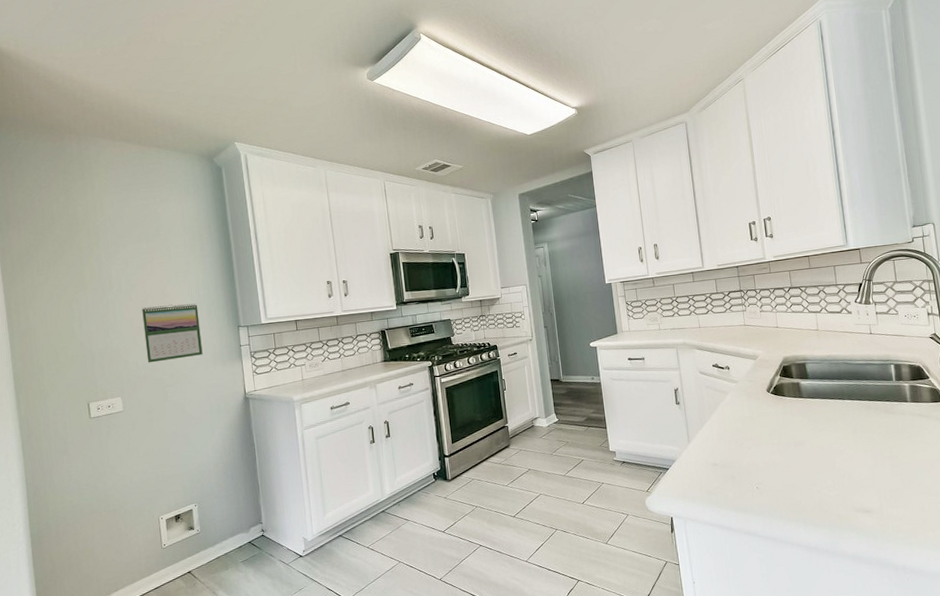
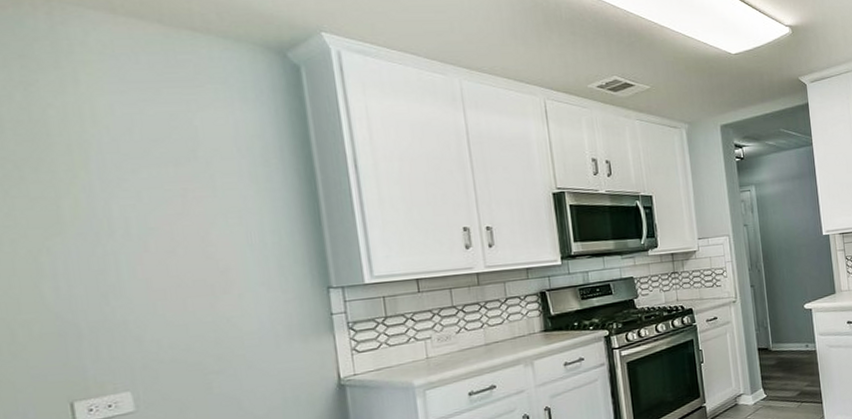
calendar: present [142,303,203,363] -> none [166,255,271,341]

